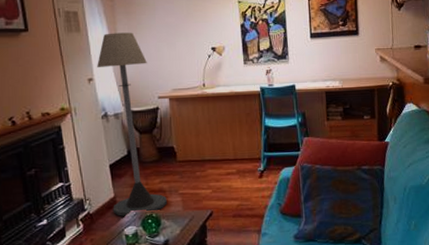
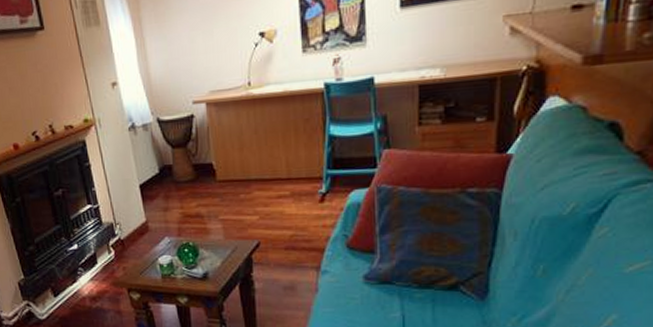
floor lamp: present [97,32,167,217] -> none [121,20,205,245]

